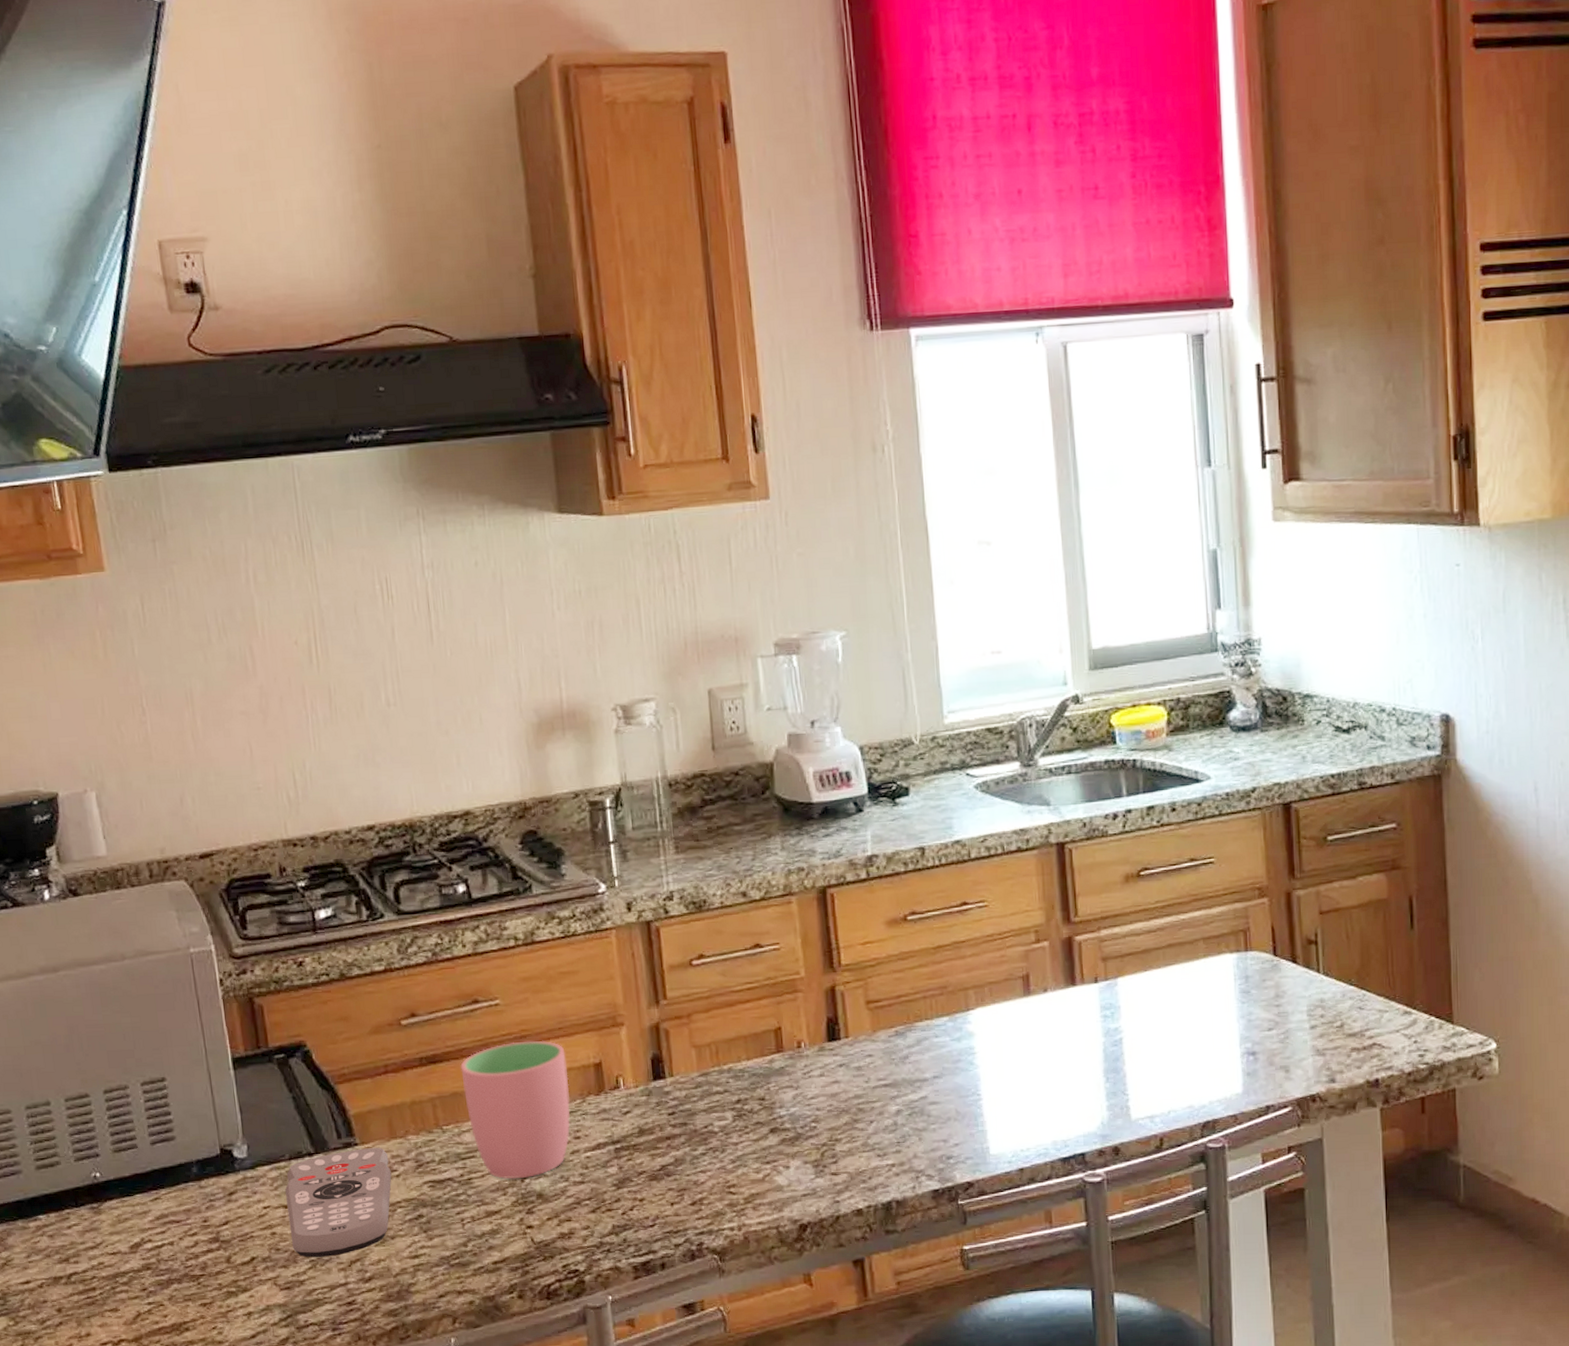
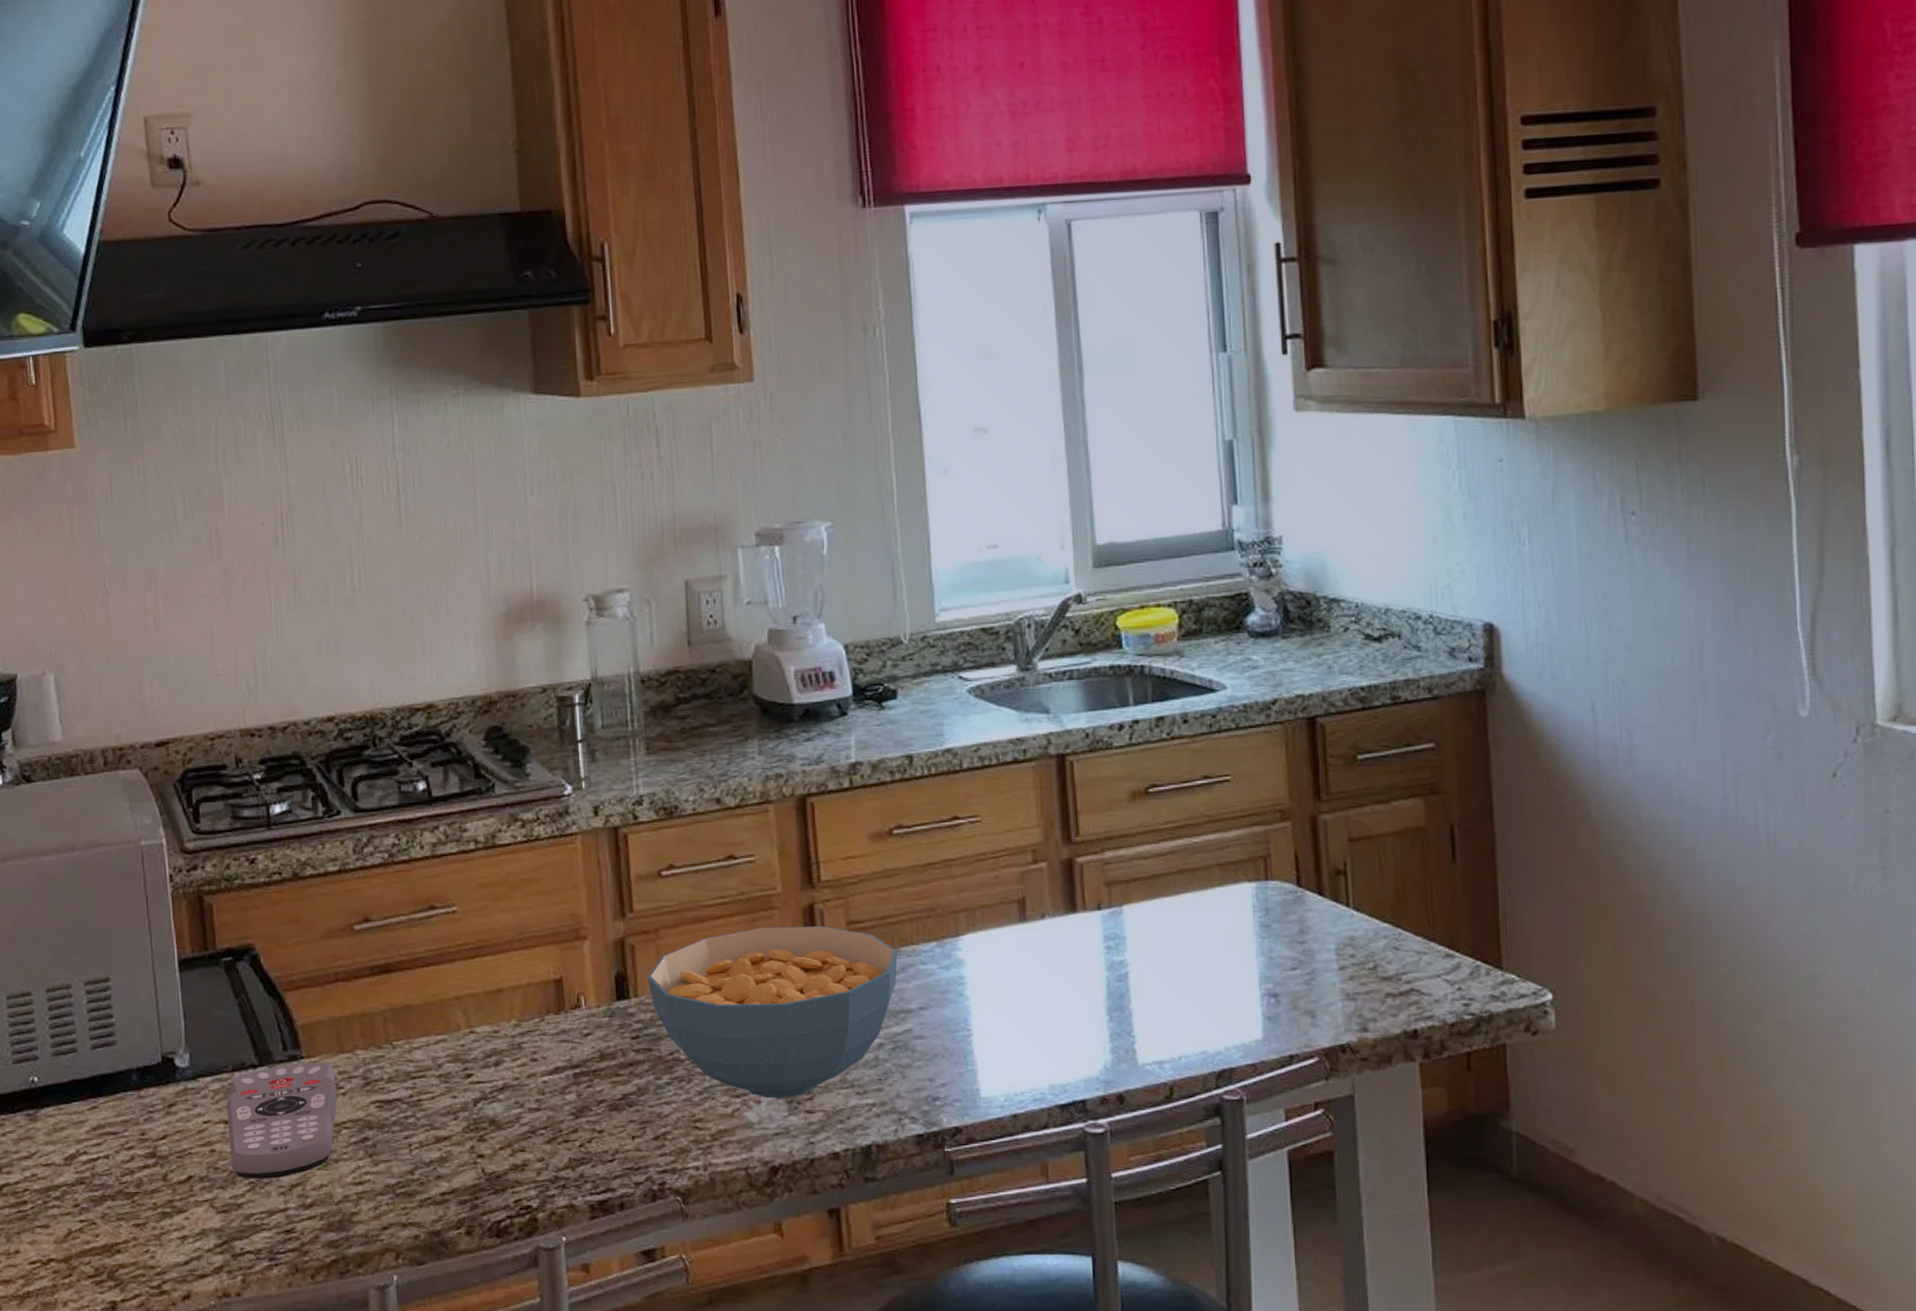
cup: present [460,1040,570,1180] -> none [414,952,528,1103]
cereal bowl: none [681,1005,914,1164] -> present [647,925,898,1099]

